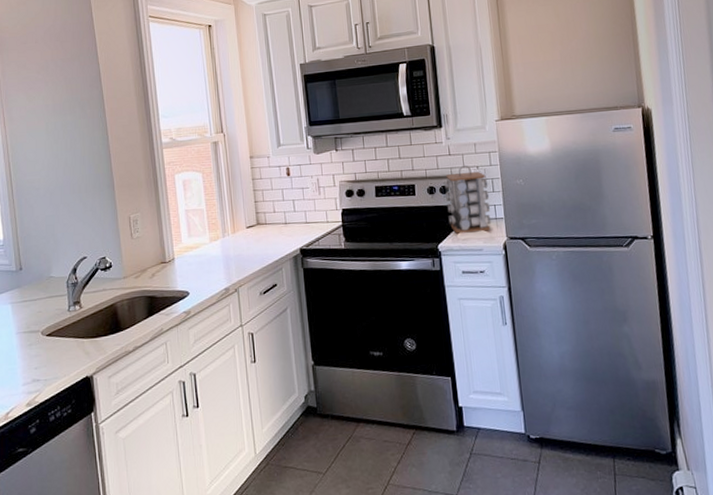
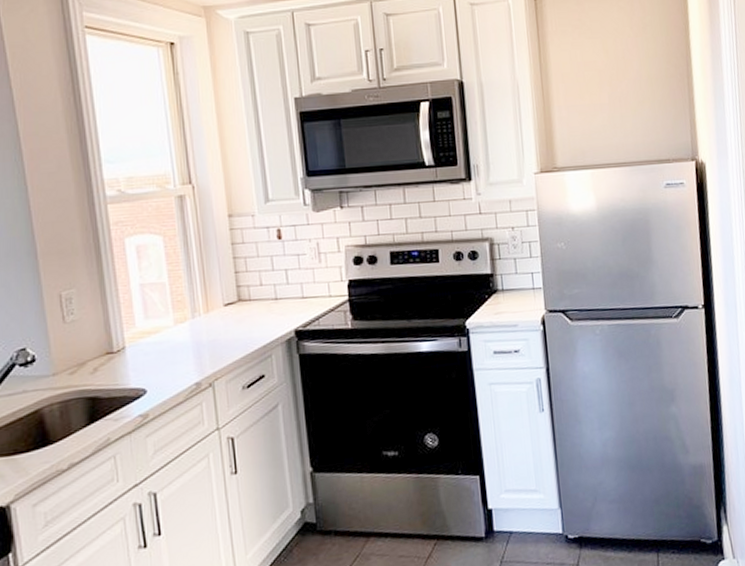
spice rack: present [444,165,491,234] -> none [474,225,528,307]

